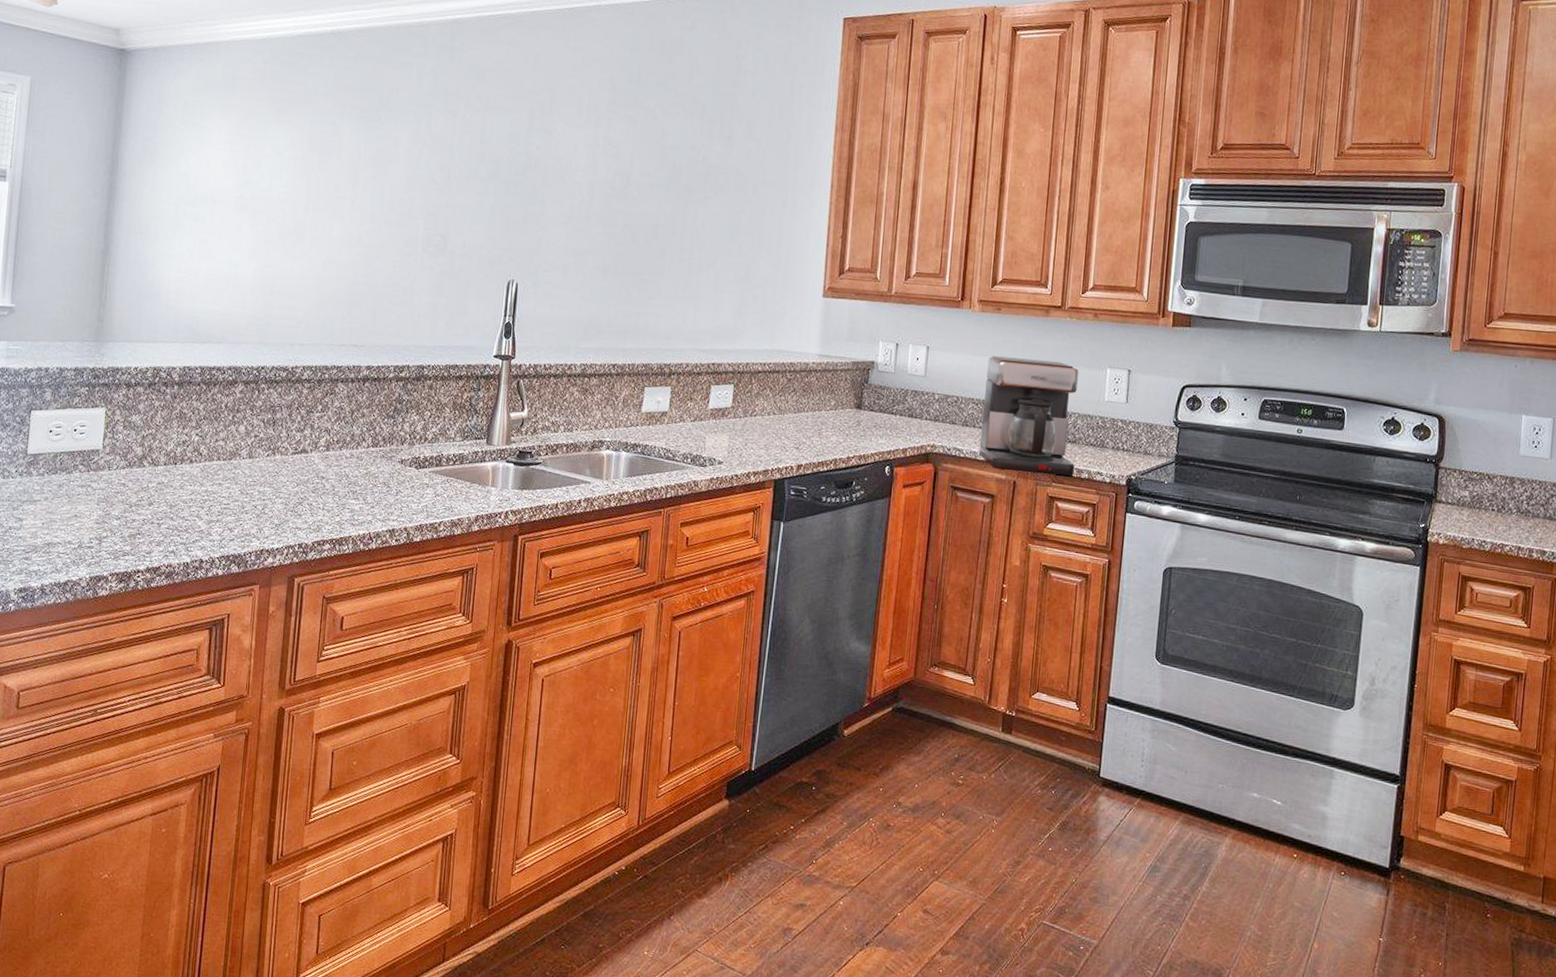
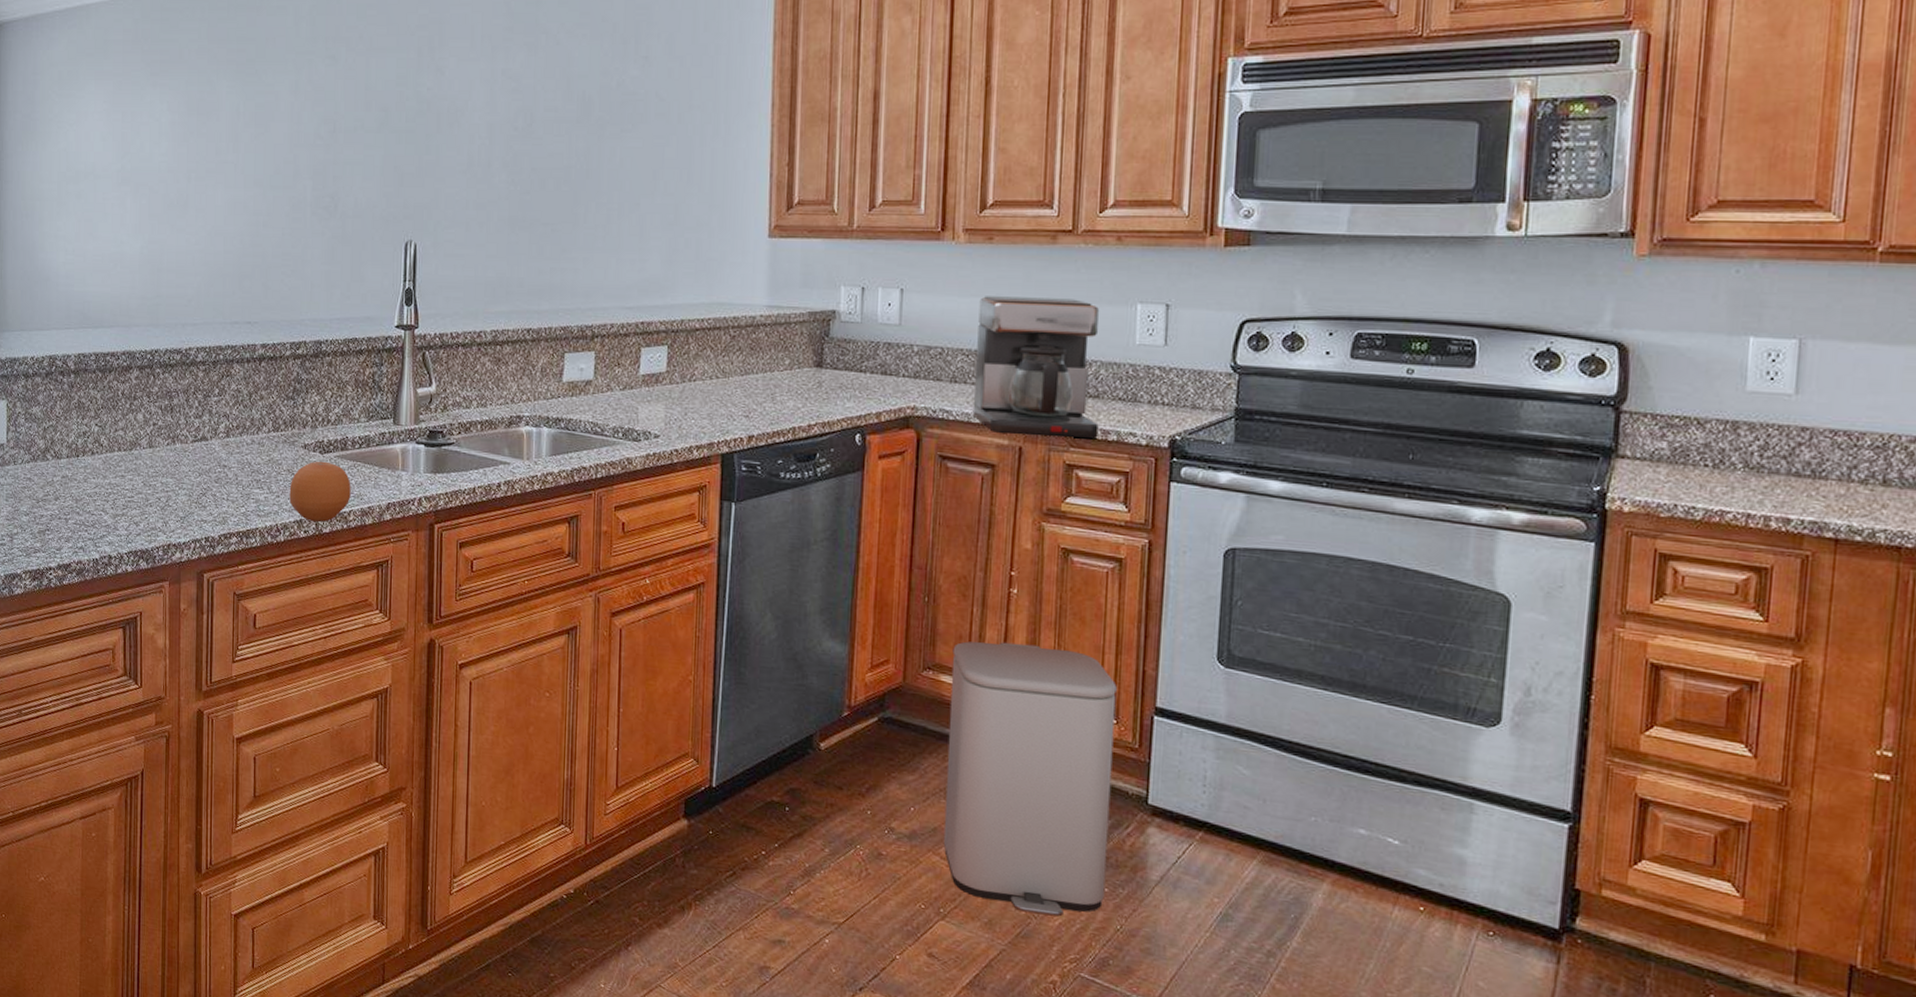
fruit: none [383,475,443,532] -> present [289,461,351,523]
pedal bin: none [940,642,1080,874] -> present [943,641,1117,917]

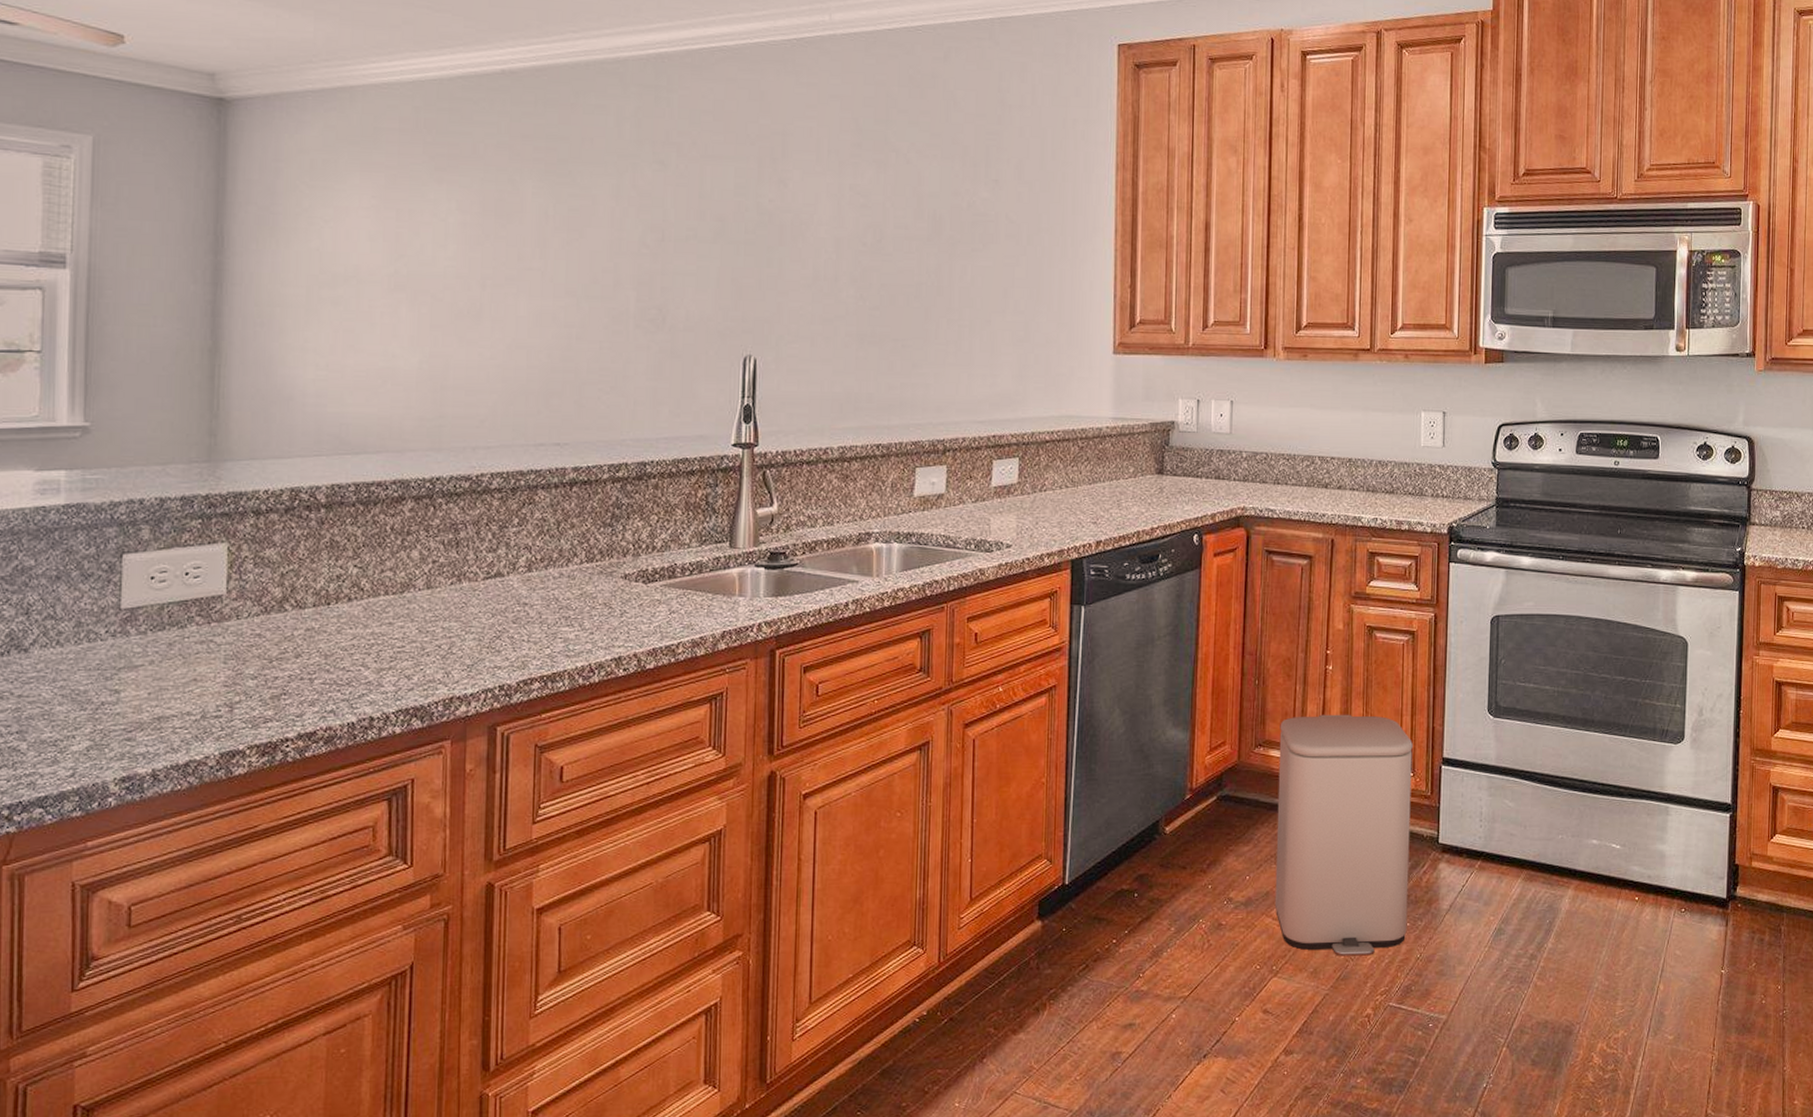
fruit: present [289,461,351,523] -> none [605,591,680,659]
coffee maker: present [972,296,1100,440] -> none [1293,406,1394,529]

